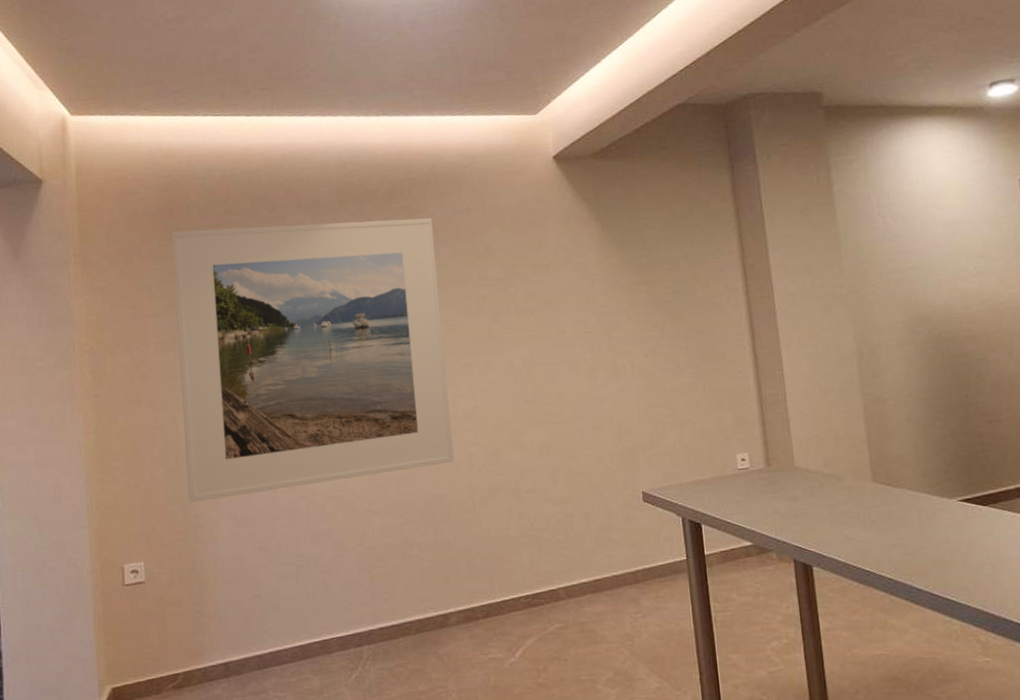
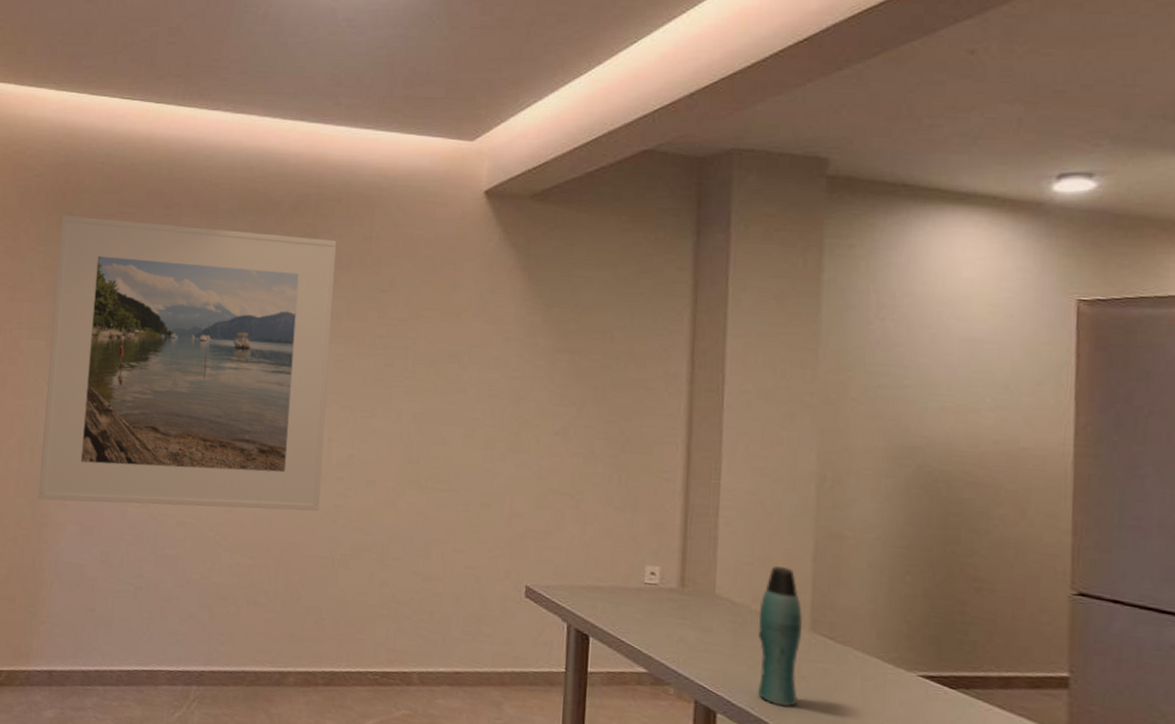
bottle: none [830,433,872,550] -> present [757,566,802,707]

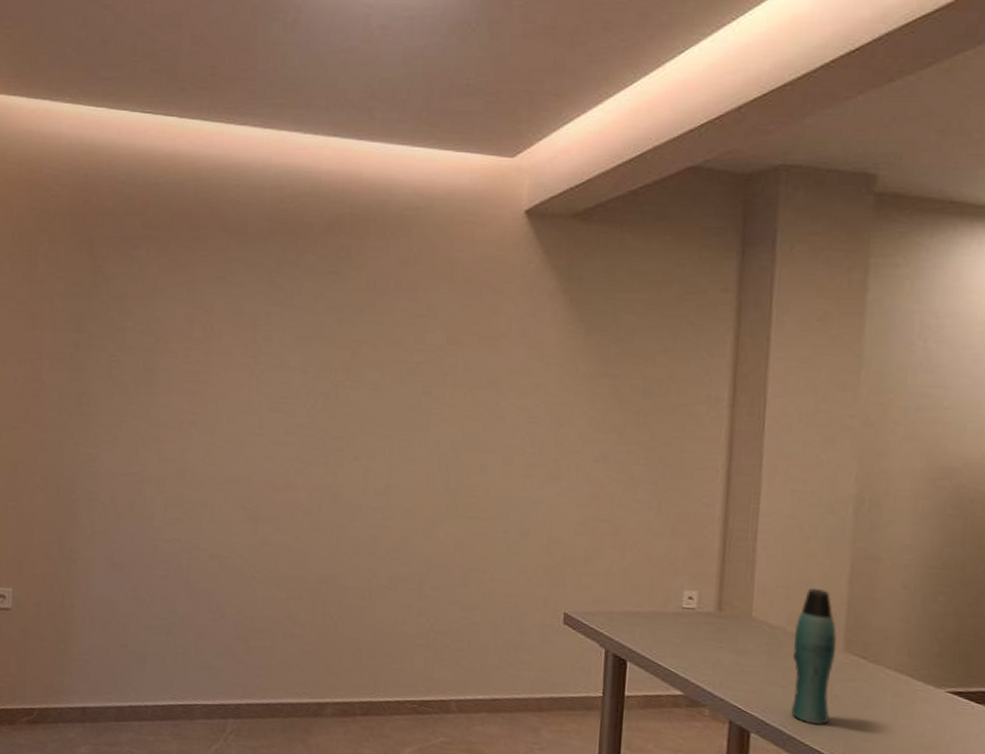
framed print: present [38,215,337,511] -> none [65,238,373,542]

